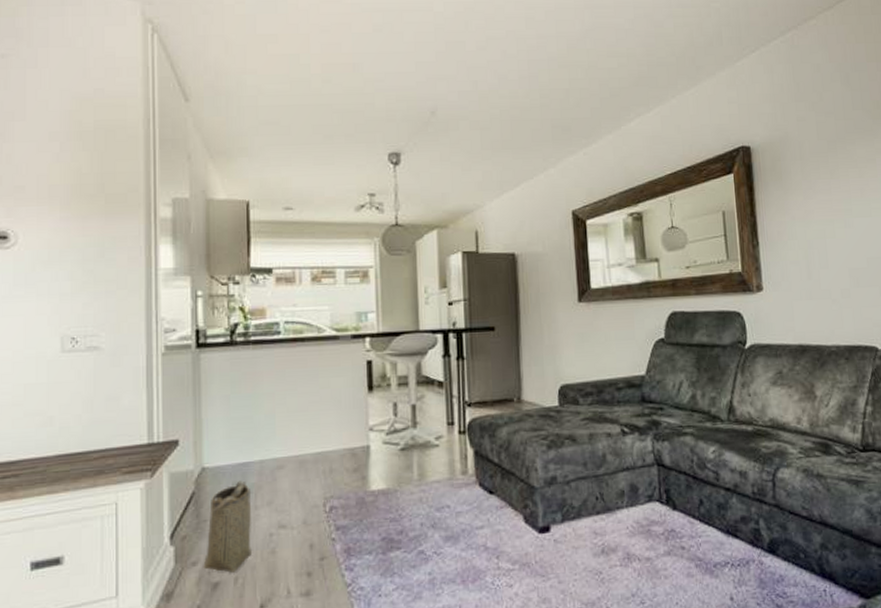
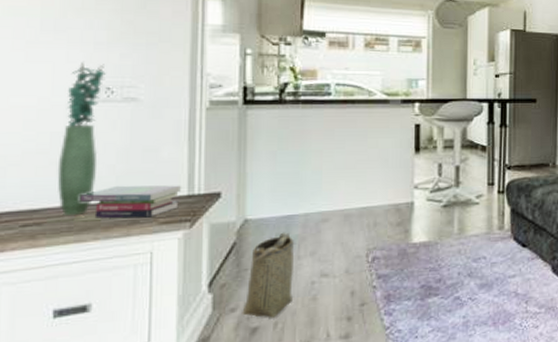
vase: none [31,314,70,468] -> present [57,62,106,217]
books: none [51,433,141,469] -> present [80,185,181,218]

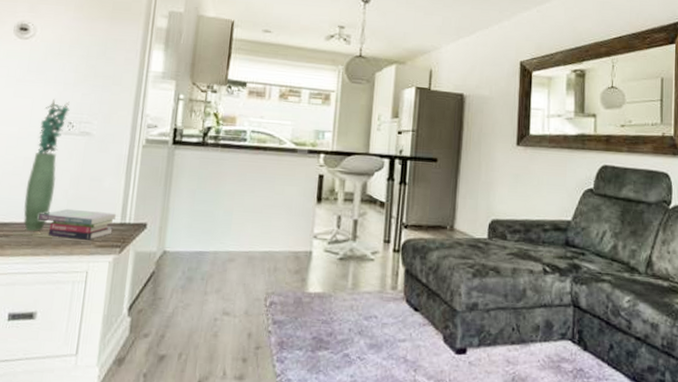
basket: present [242,232,295,318] -> none [153,267,203,349]

